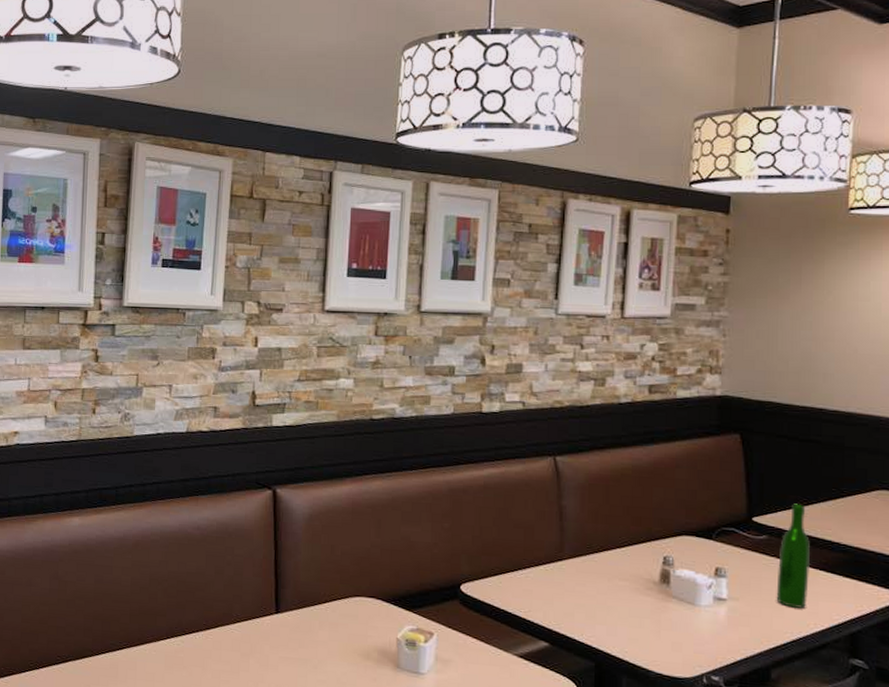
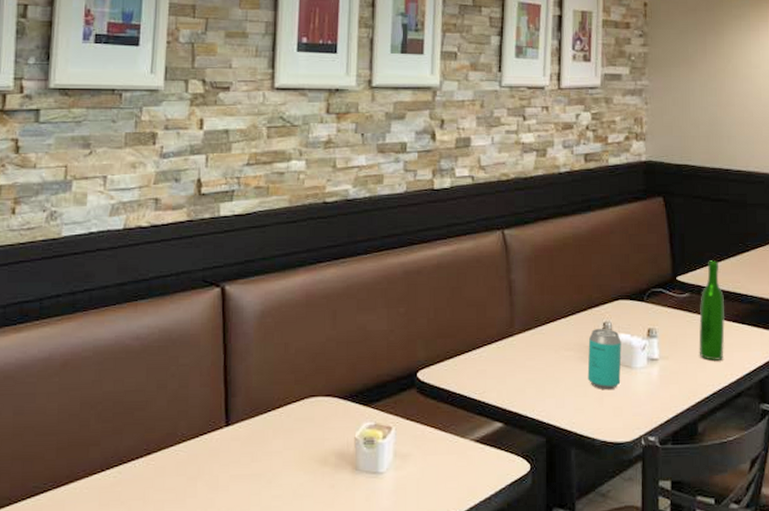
beverage can: none [643,562,684,625] -> present [587,329,622,390]

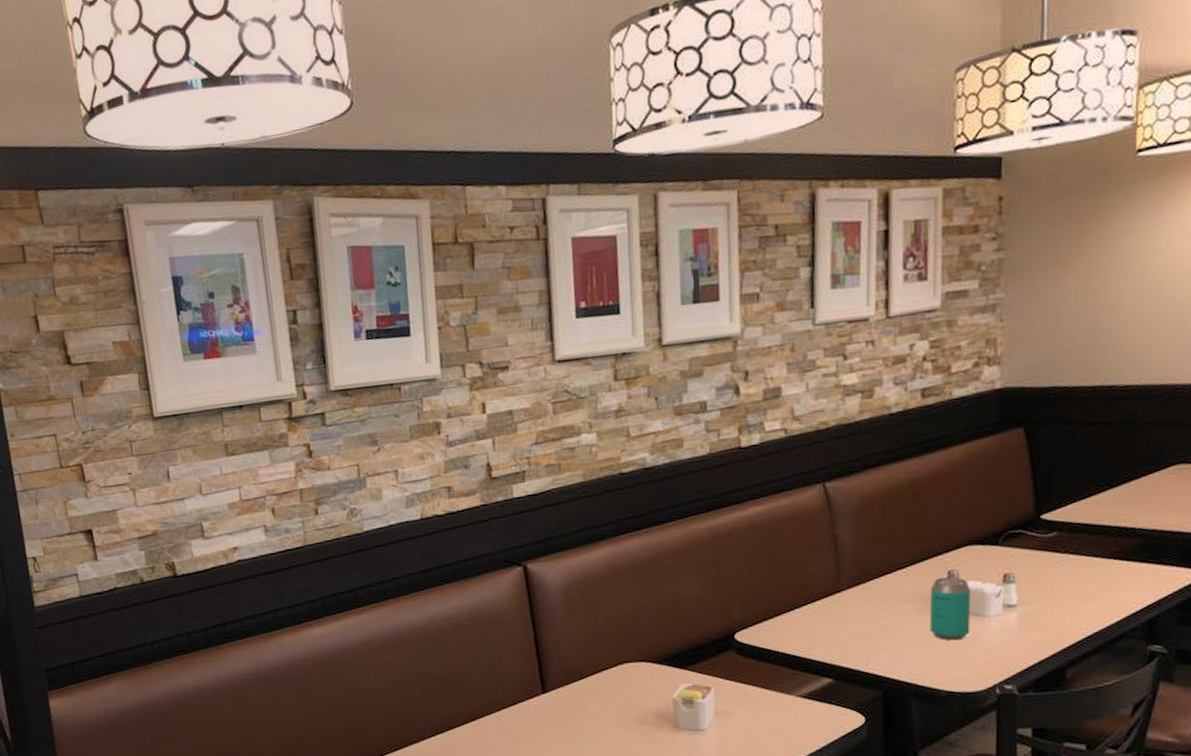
wine bottle: present [699,260,725,361] -> none [1069,493,1105,603]

